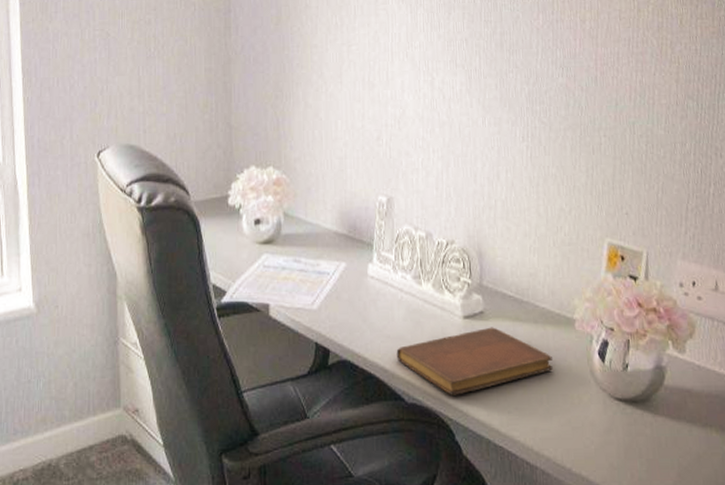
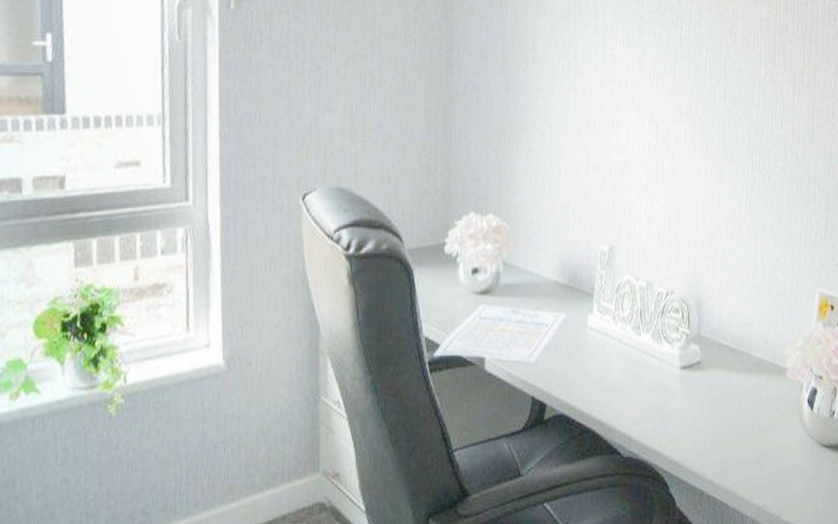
notebook: present [396,327,553,395] -> none [613,377,765,447]

